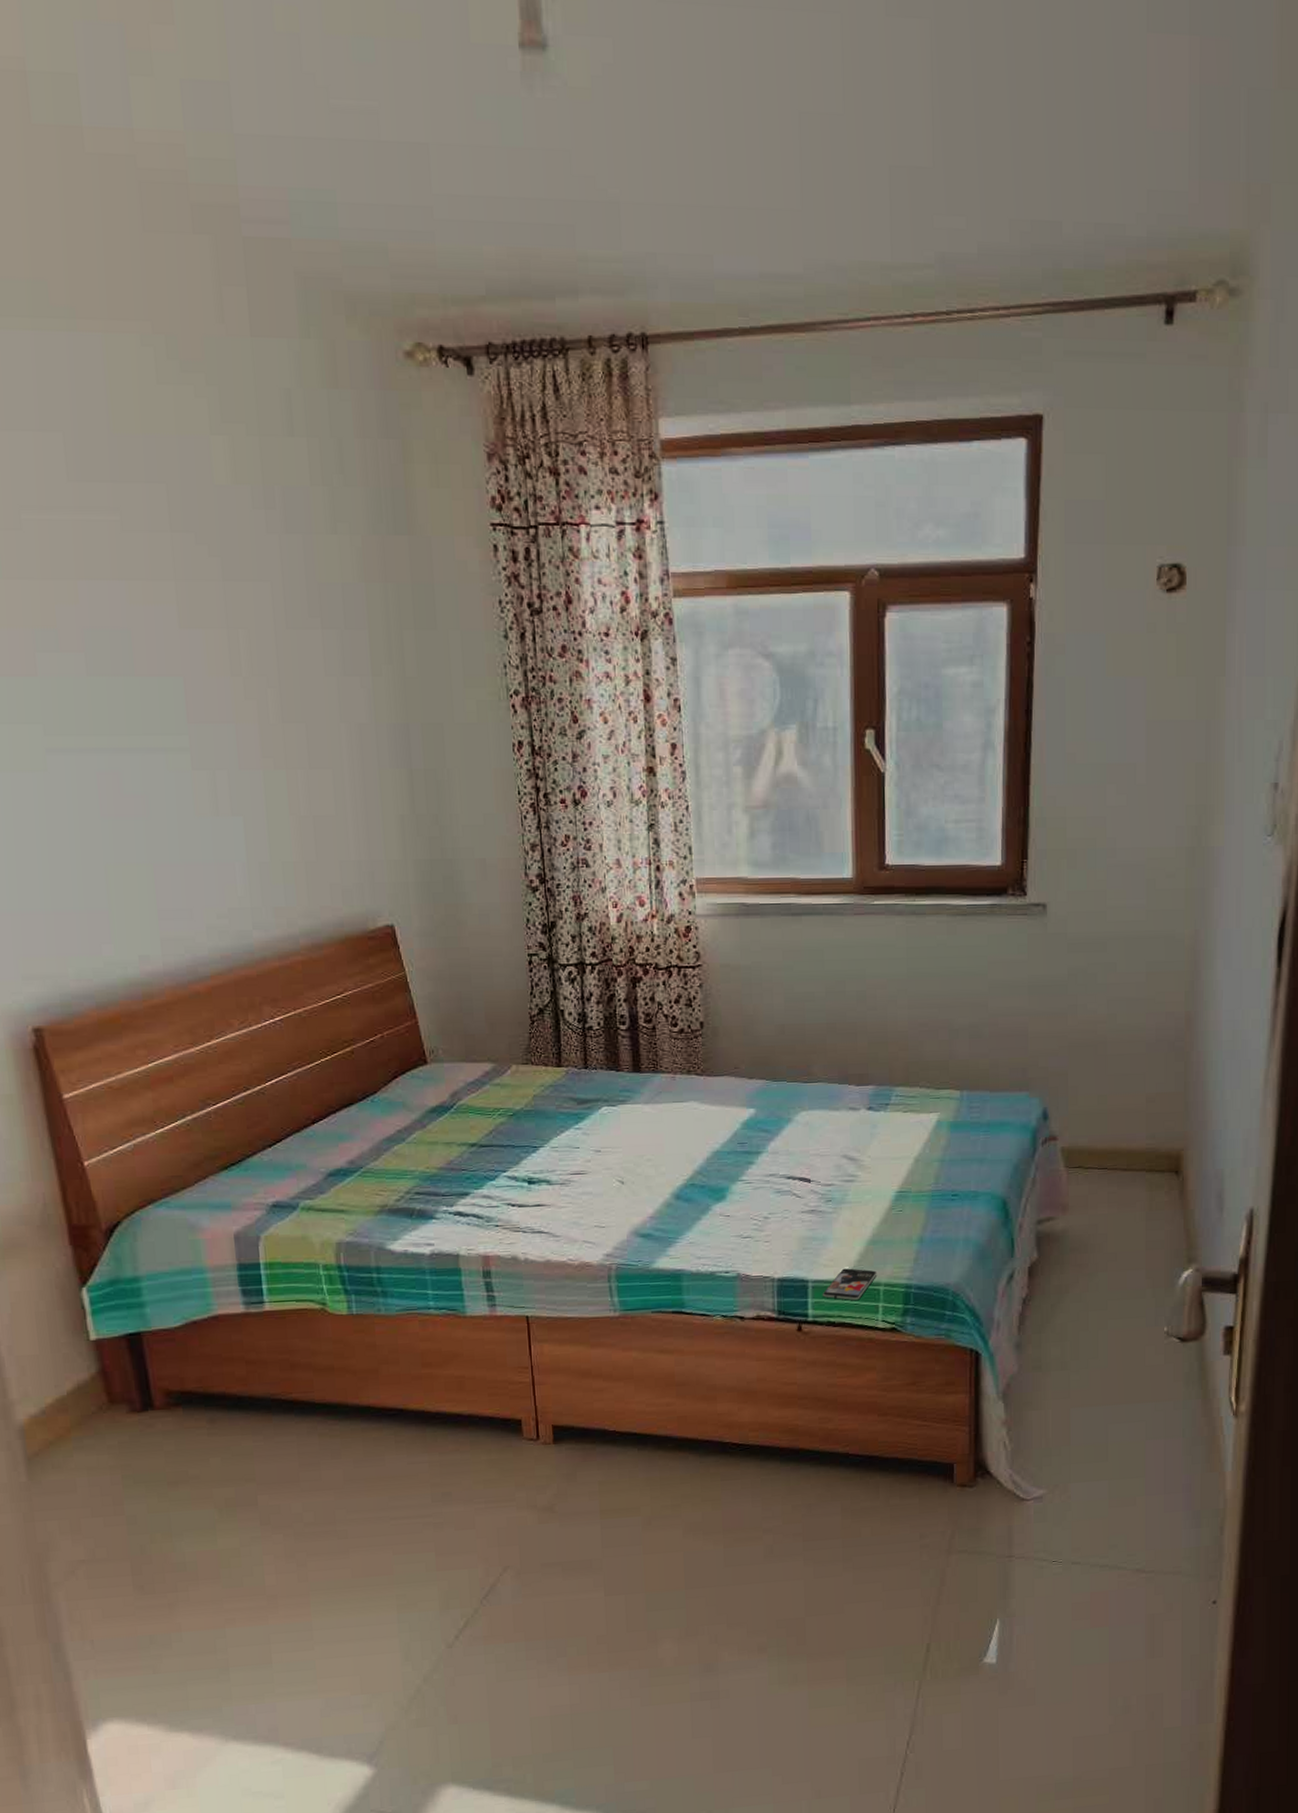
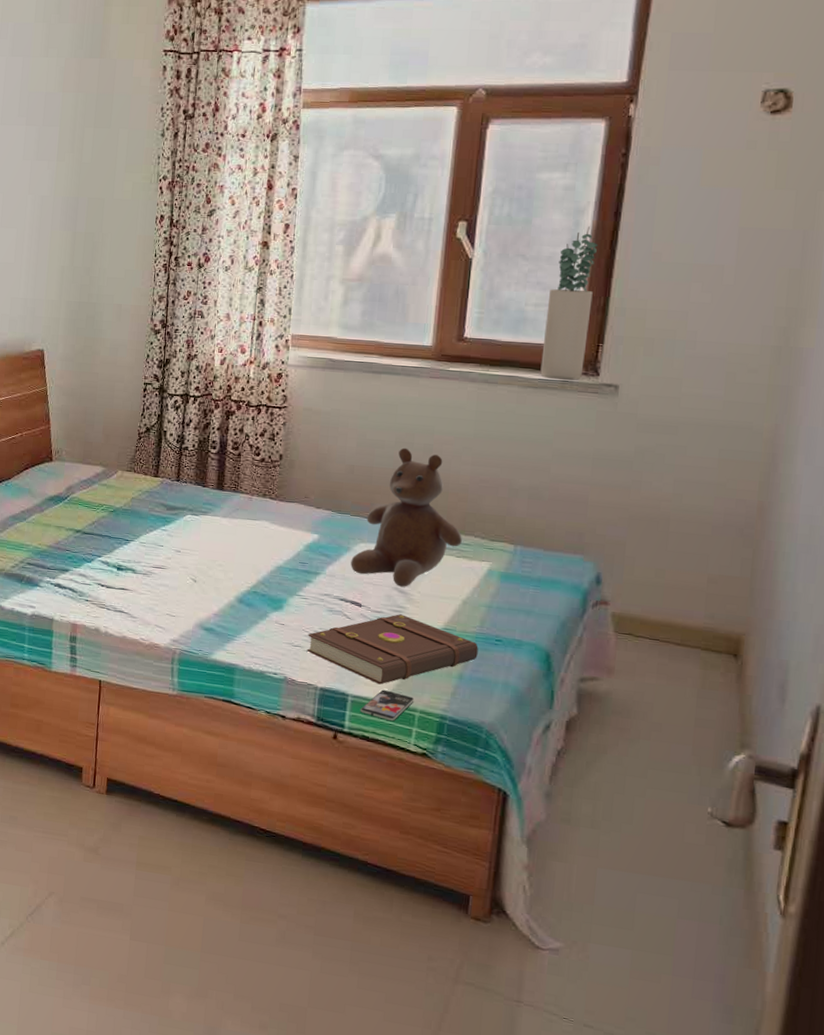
book: none [757,1184,936,1264] -> present [306,614,478,685]
teddy bear: none [793,997,907,1154] -> present [351,447,462,587]
vase: none [967,727,1013,904] -> present [540,226,598,381]

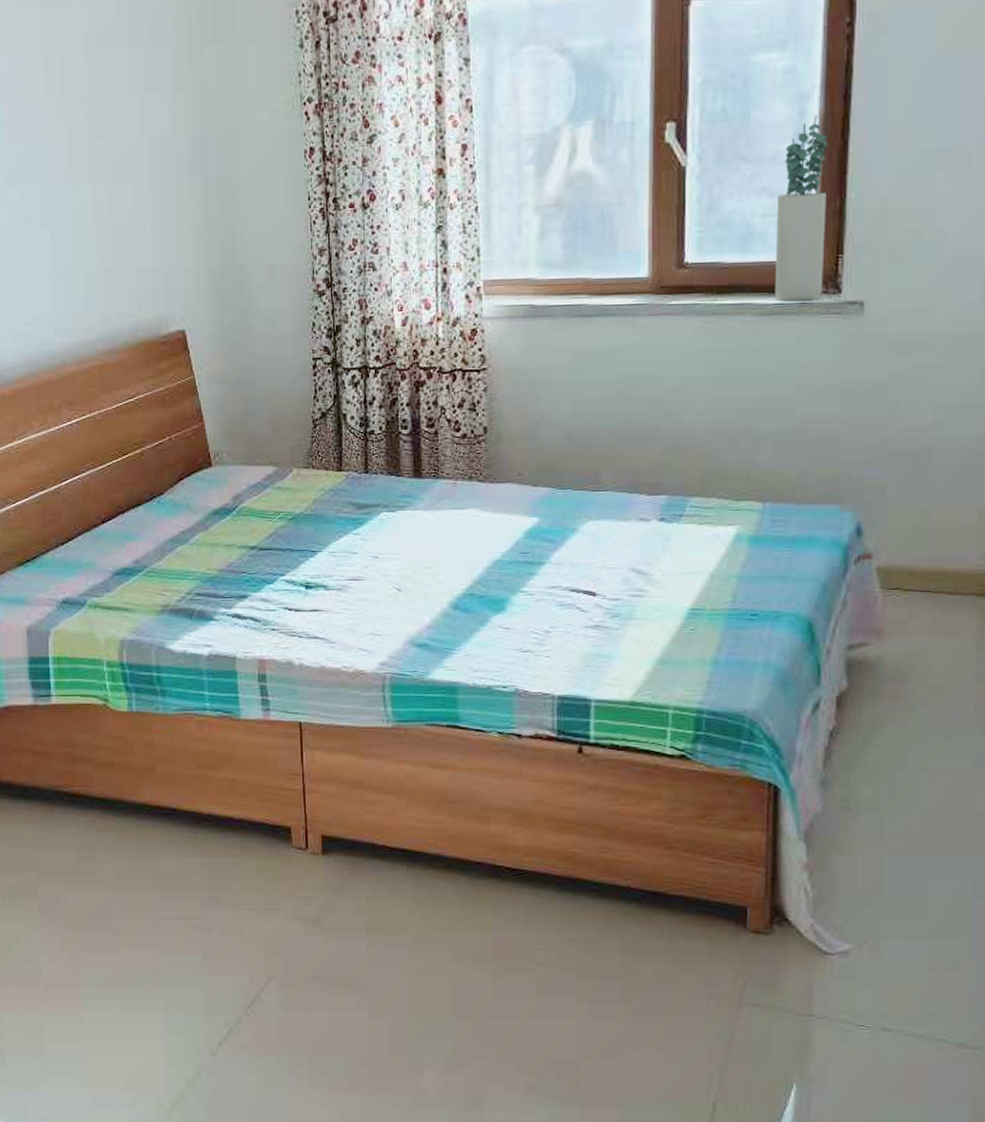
book: present [306,614,478,685] -> none [538,599,732,683]
teddy bear: present [351,447,462,587] -> none [579,402,703,567]
smartphone: present [359,689,415,722] -> none [605,688,666,724]

